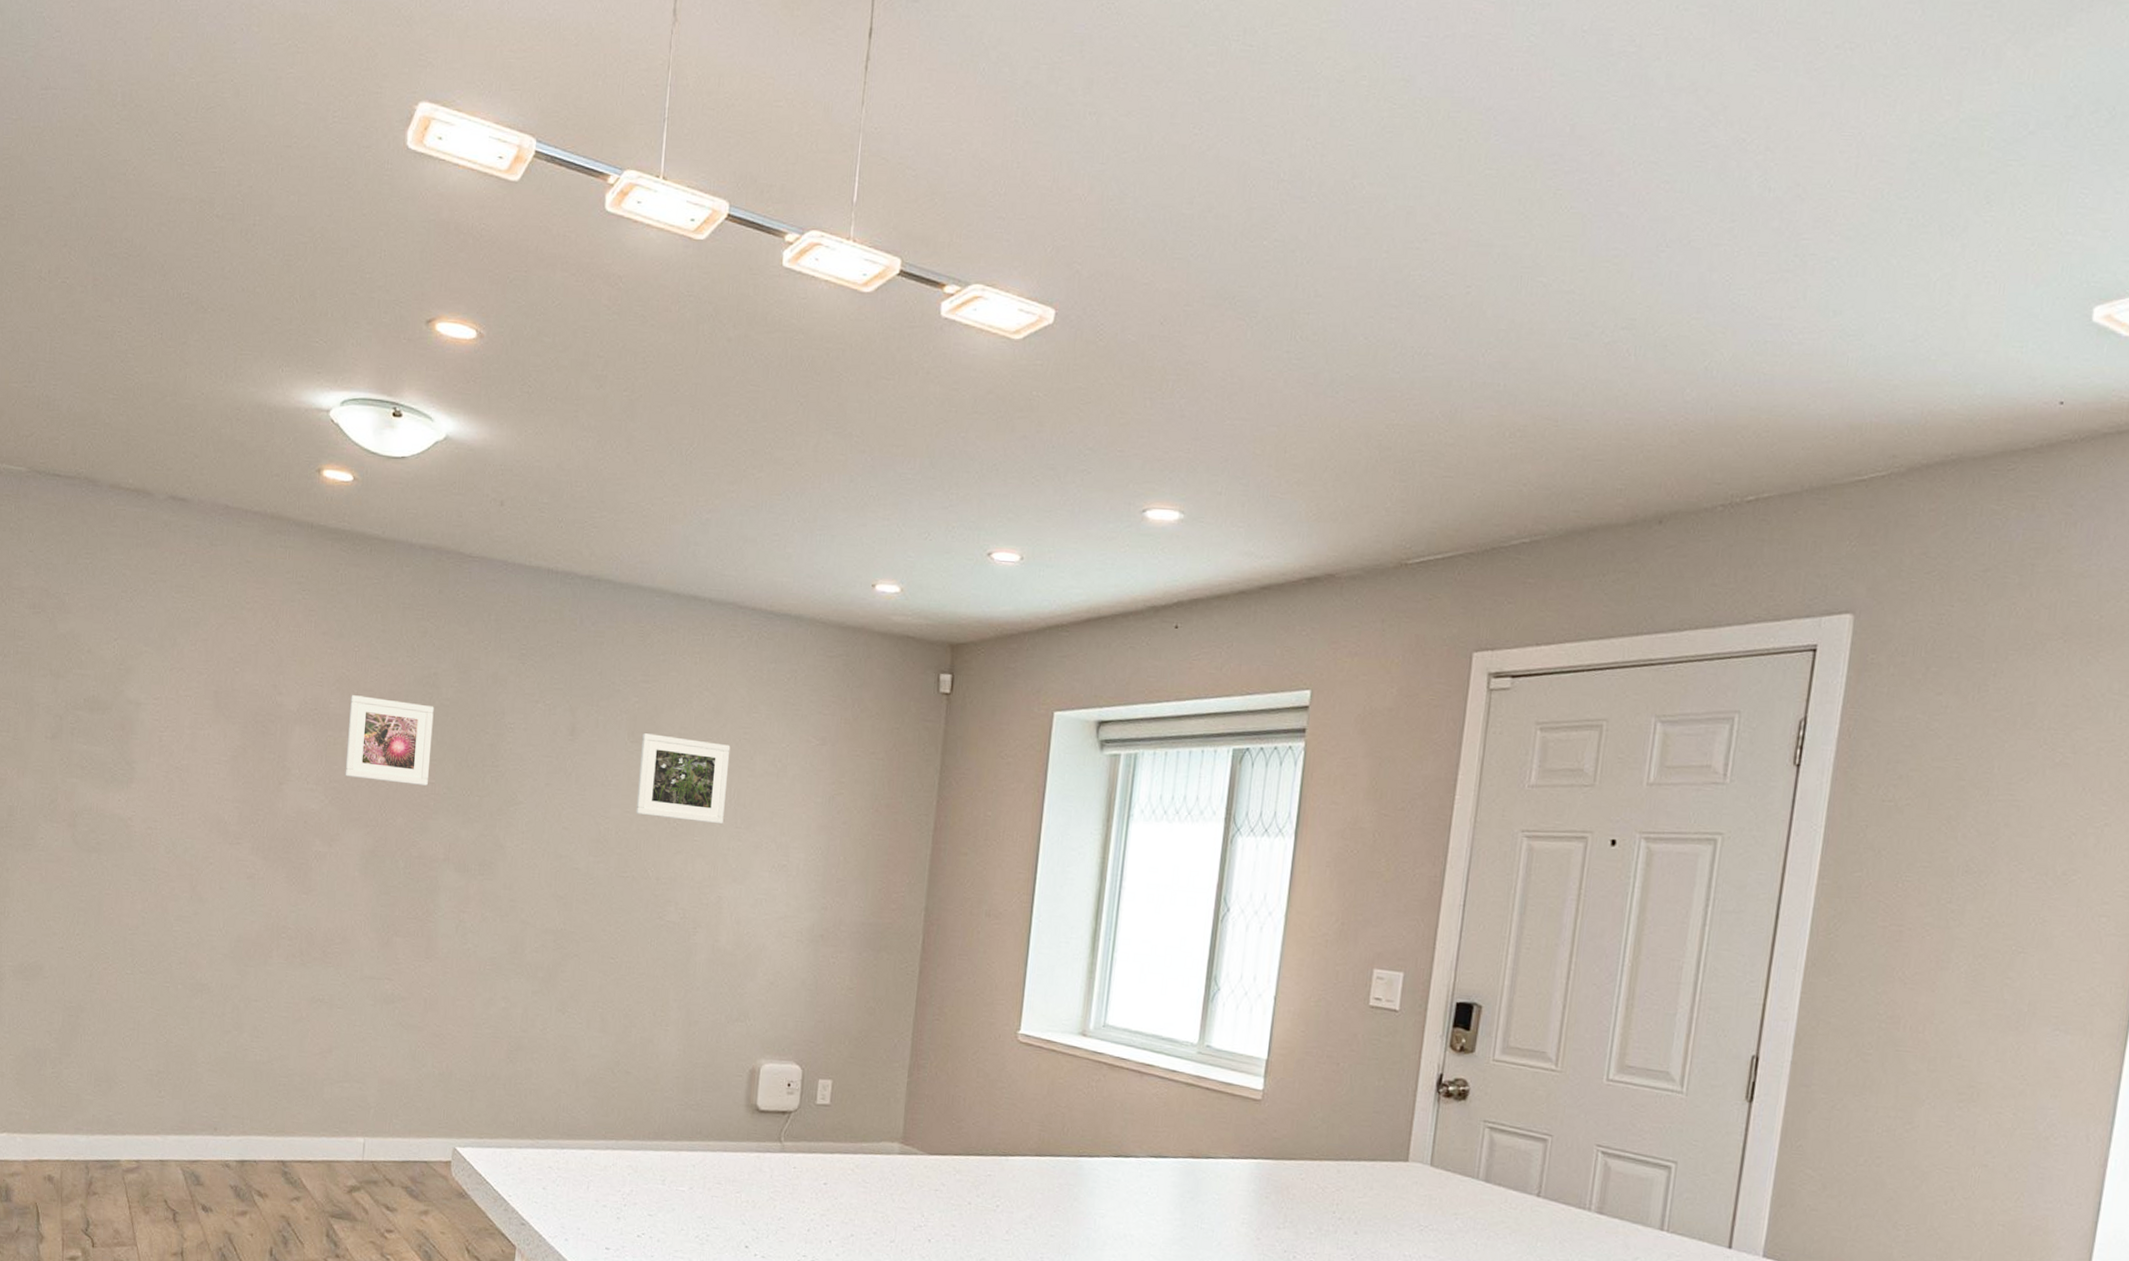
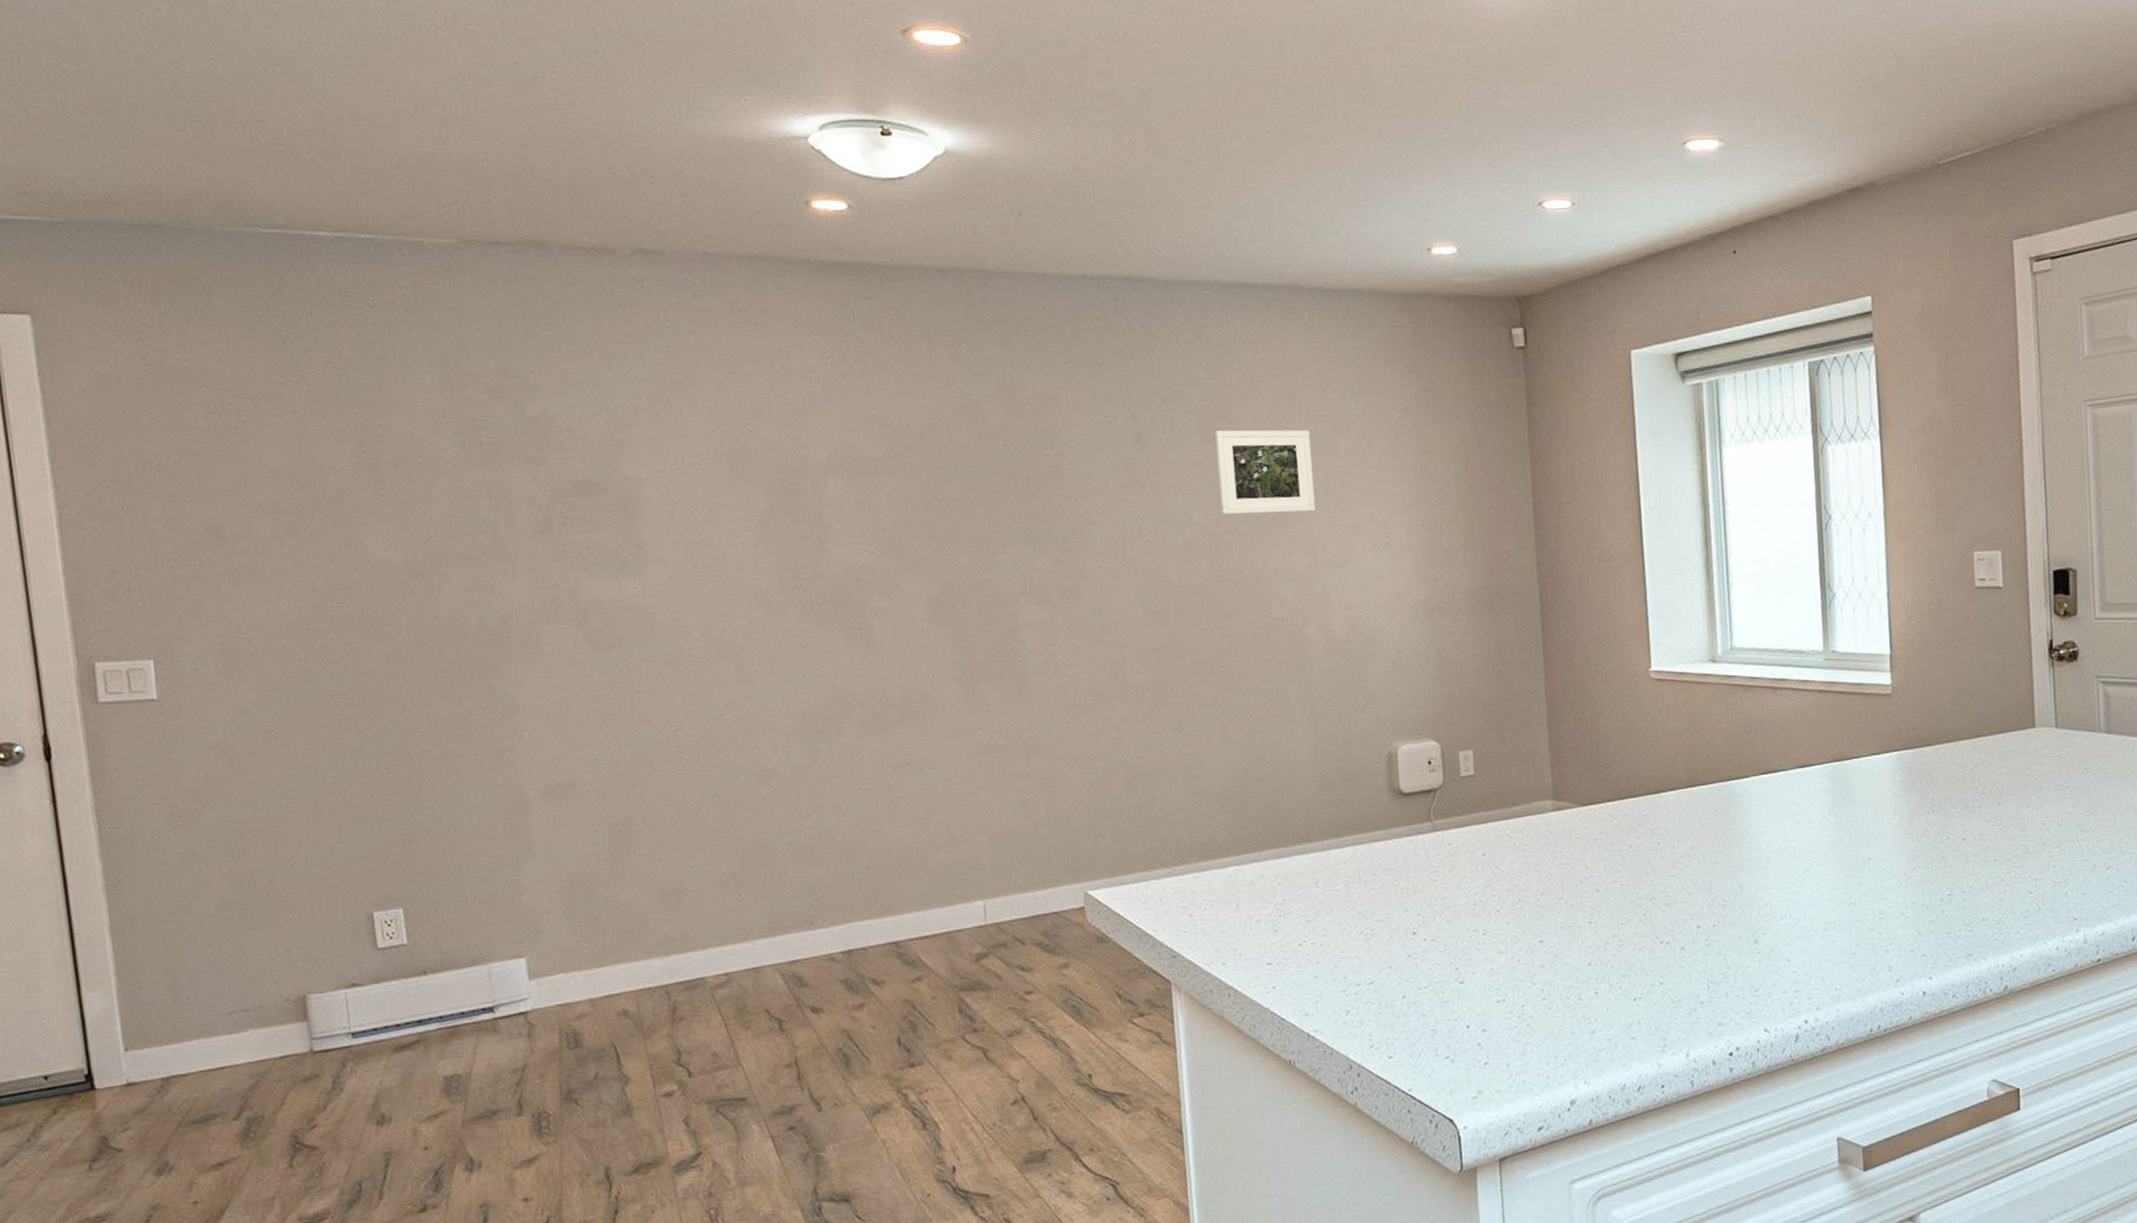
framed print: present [345,695,434,786] -> none [886,435,989,523]

